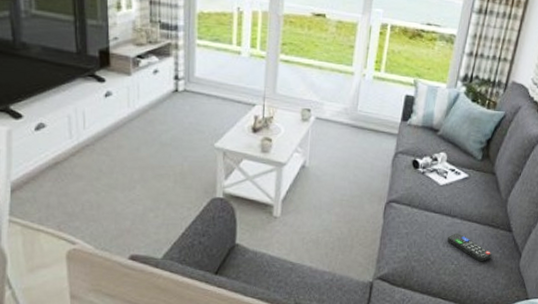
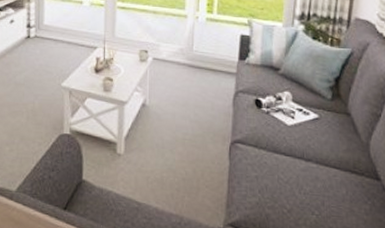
remote control: present [447,233,492,262] -> none [303,178,360,214]

